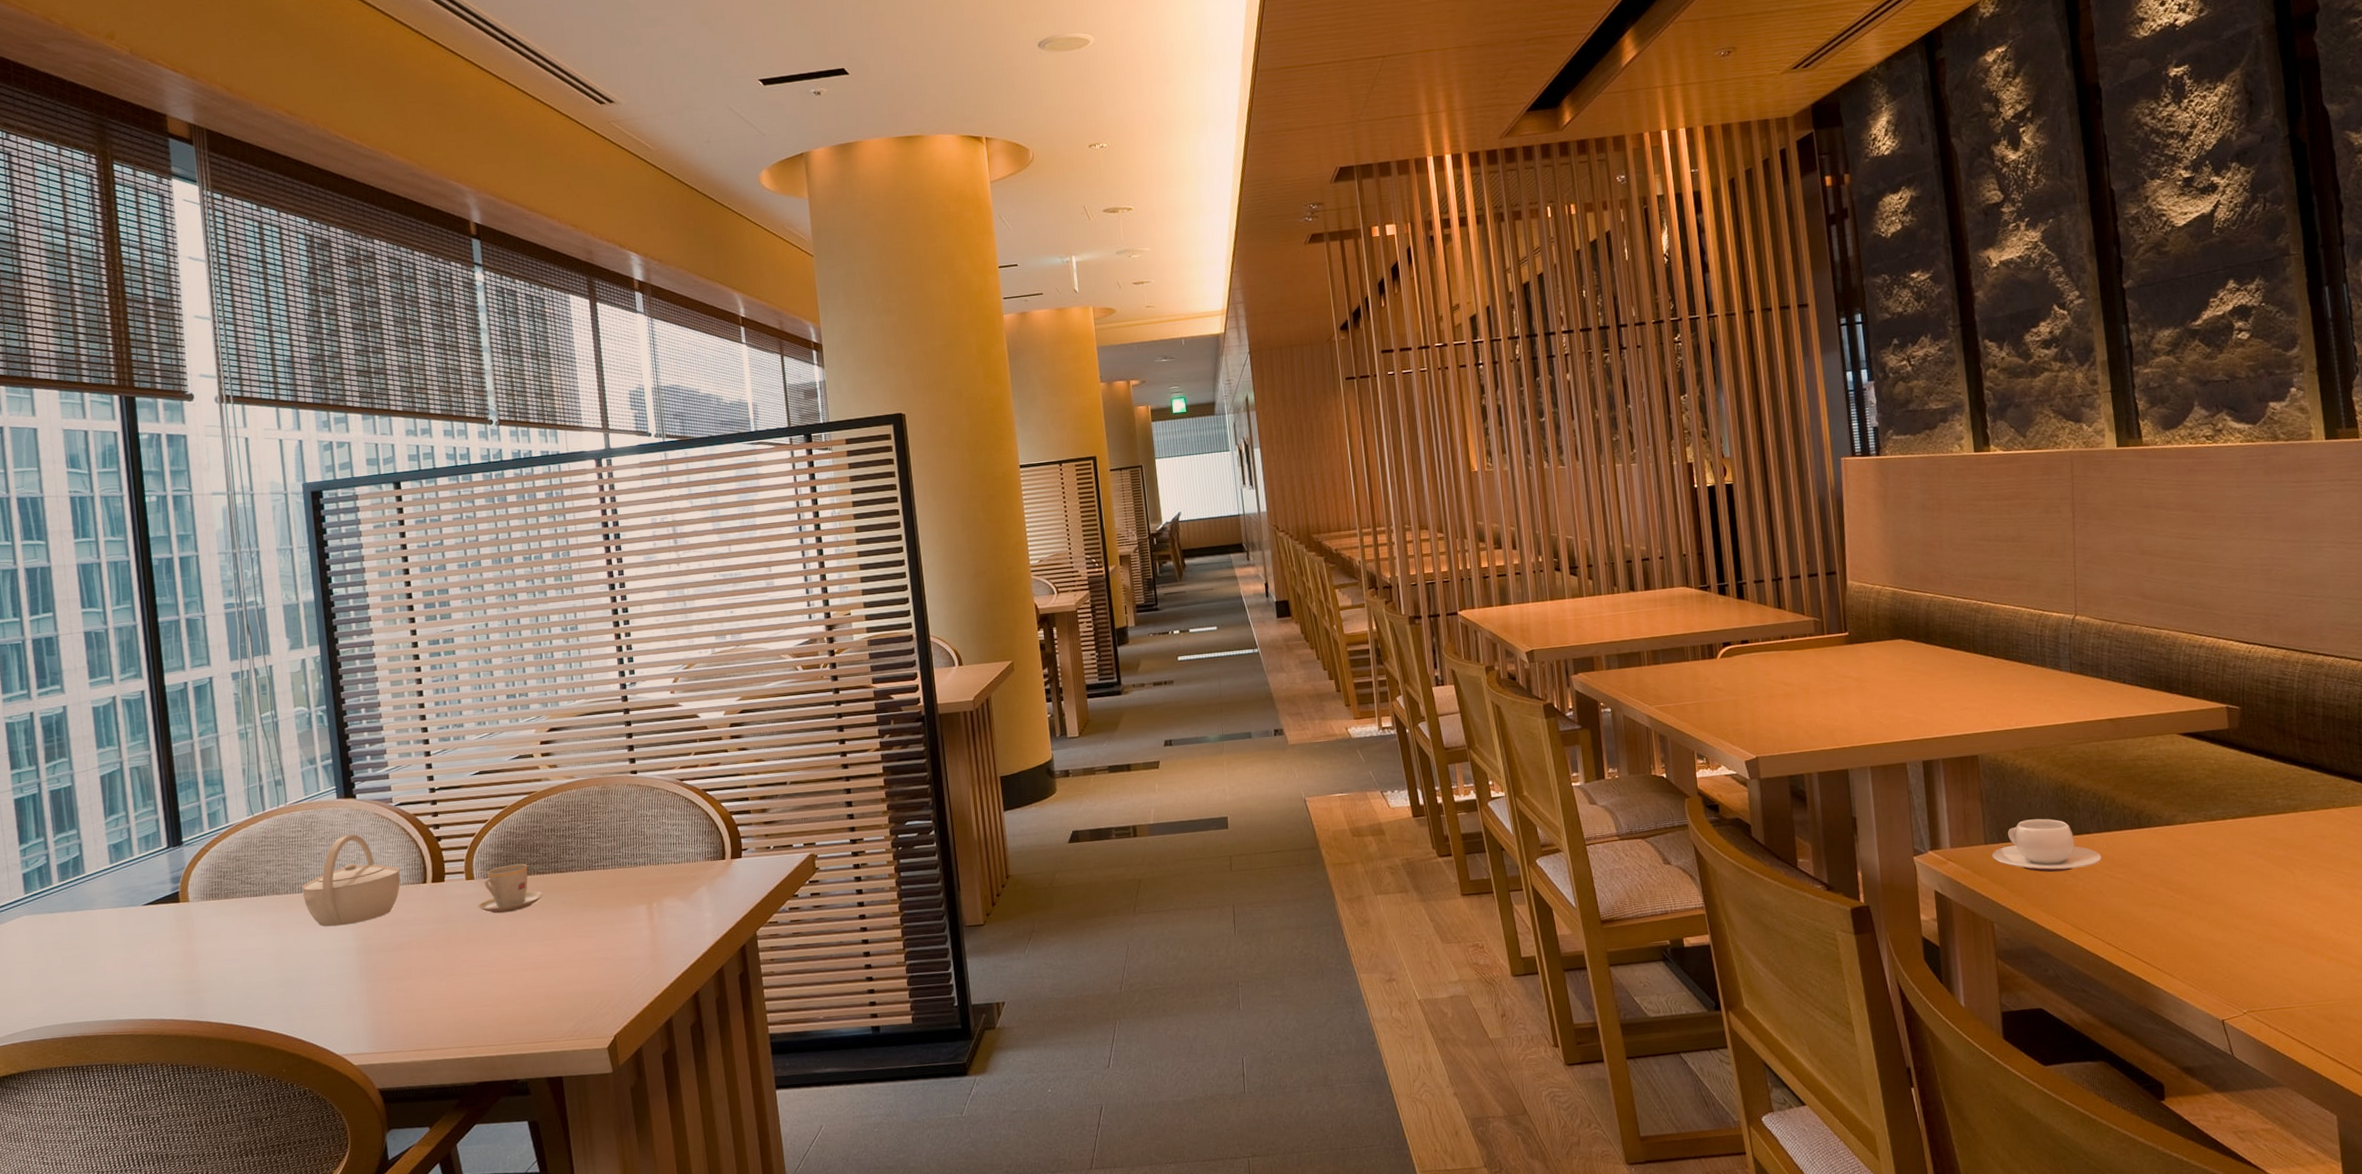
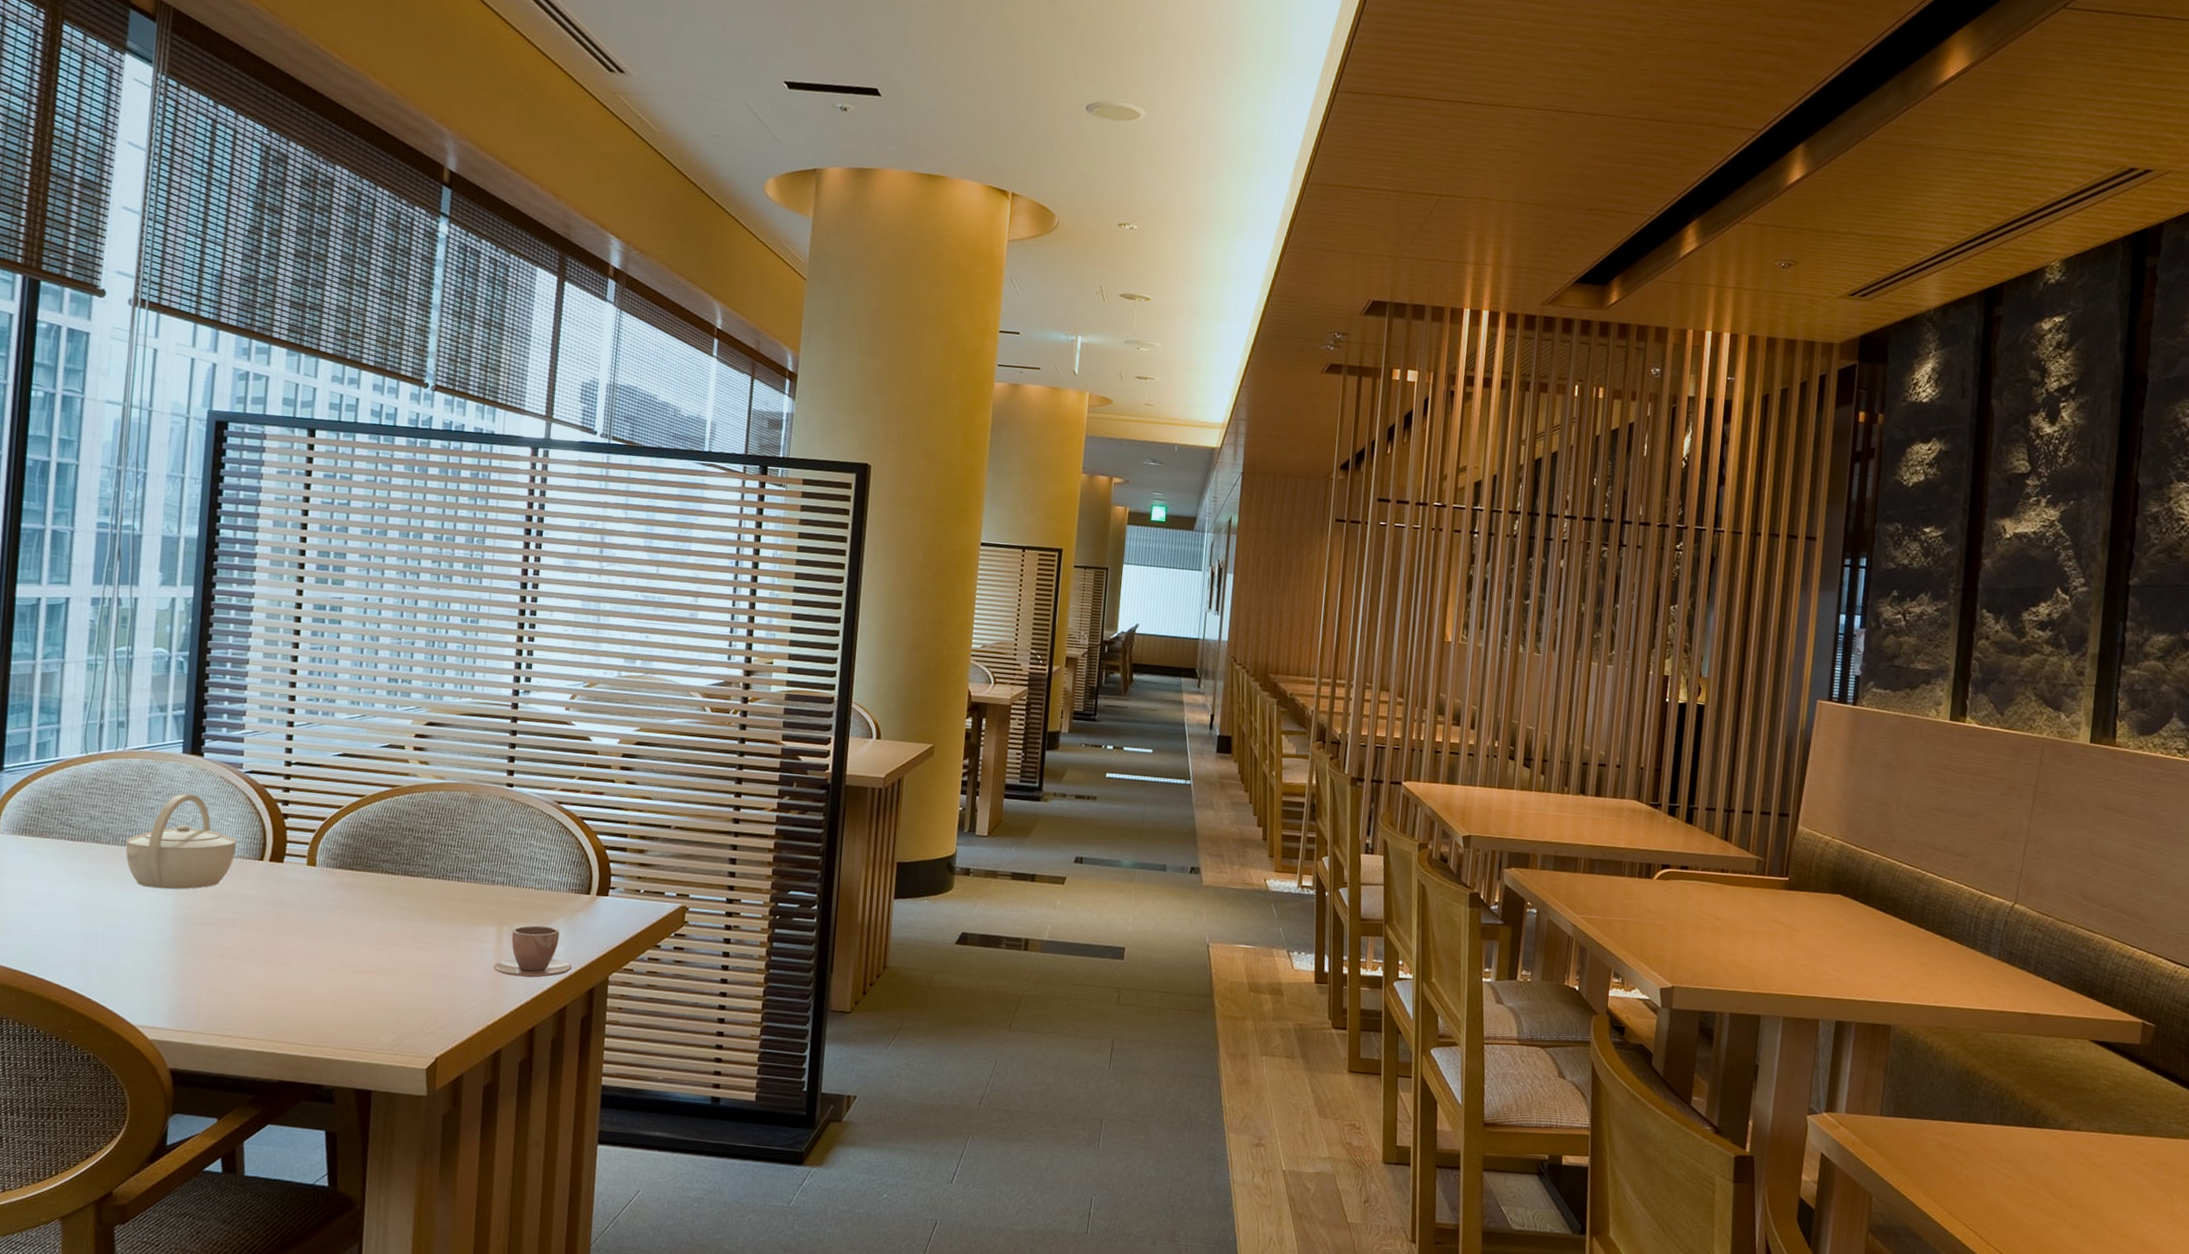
teacup: present [477,863,544,914] -> none [313,857,389,908]
teacup: none [651,895,721,948] -> present [494,925,572,978]
teacup: present [1991,818,2102,873] -> none [1884,1098,1991,1157]

